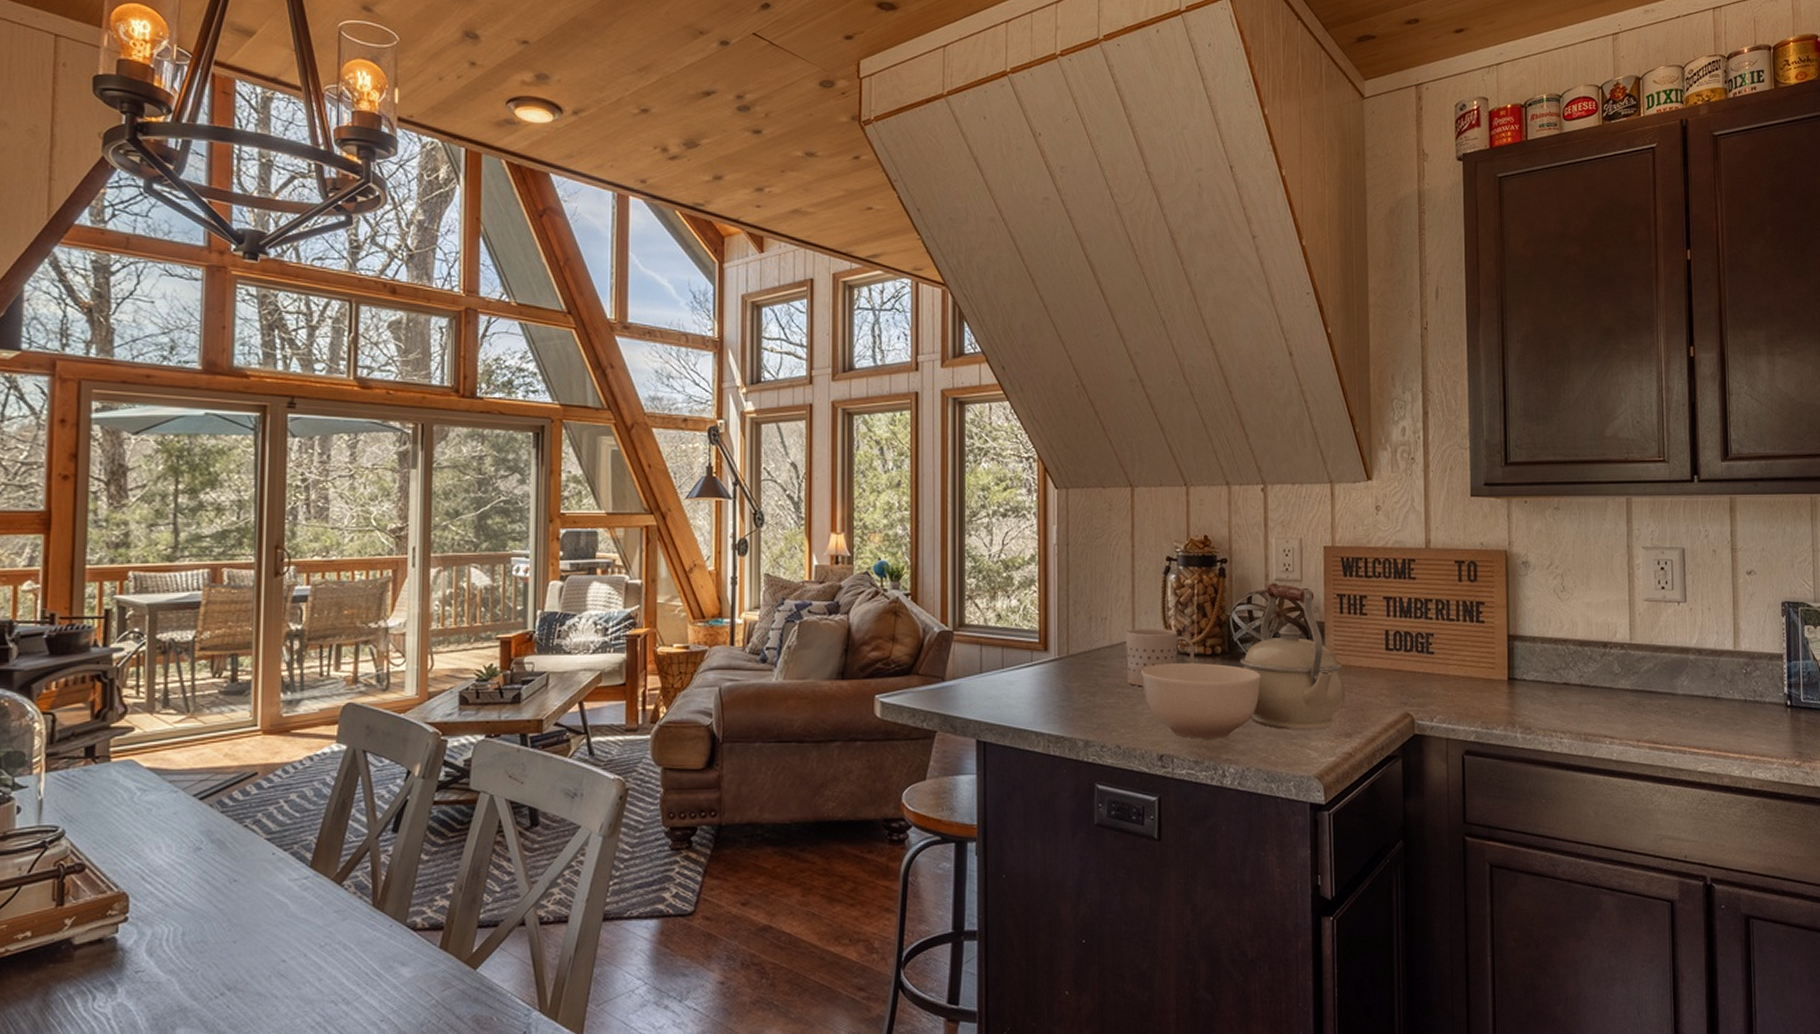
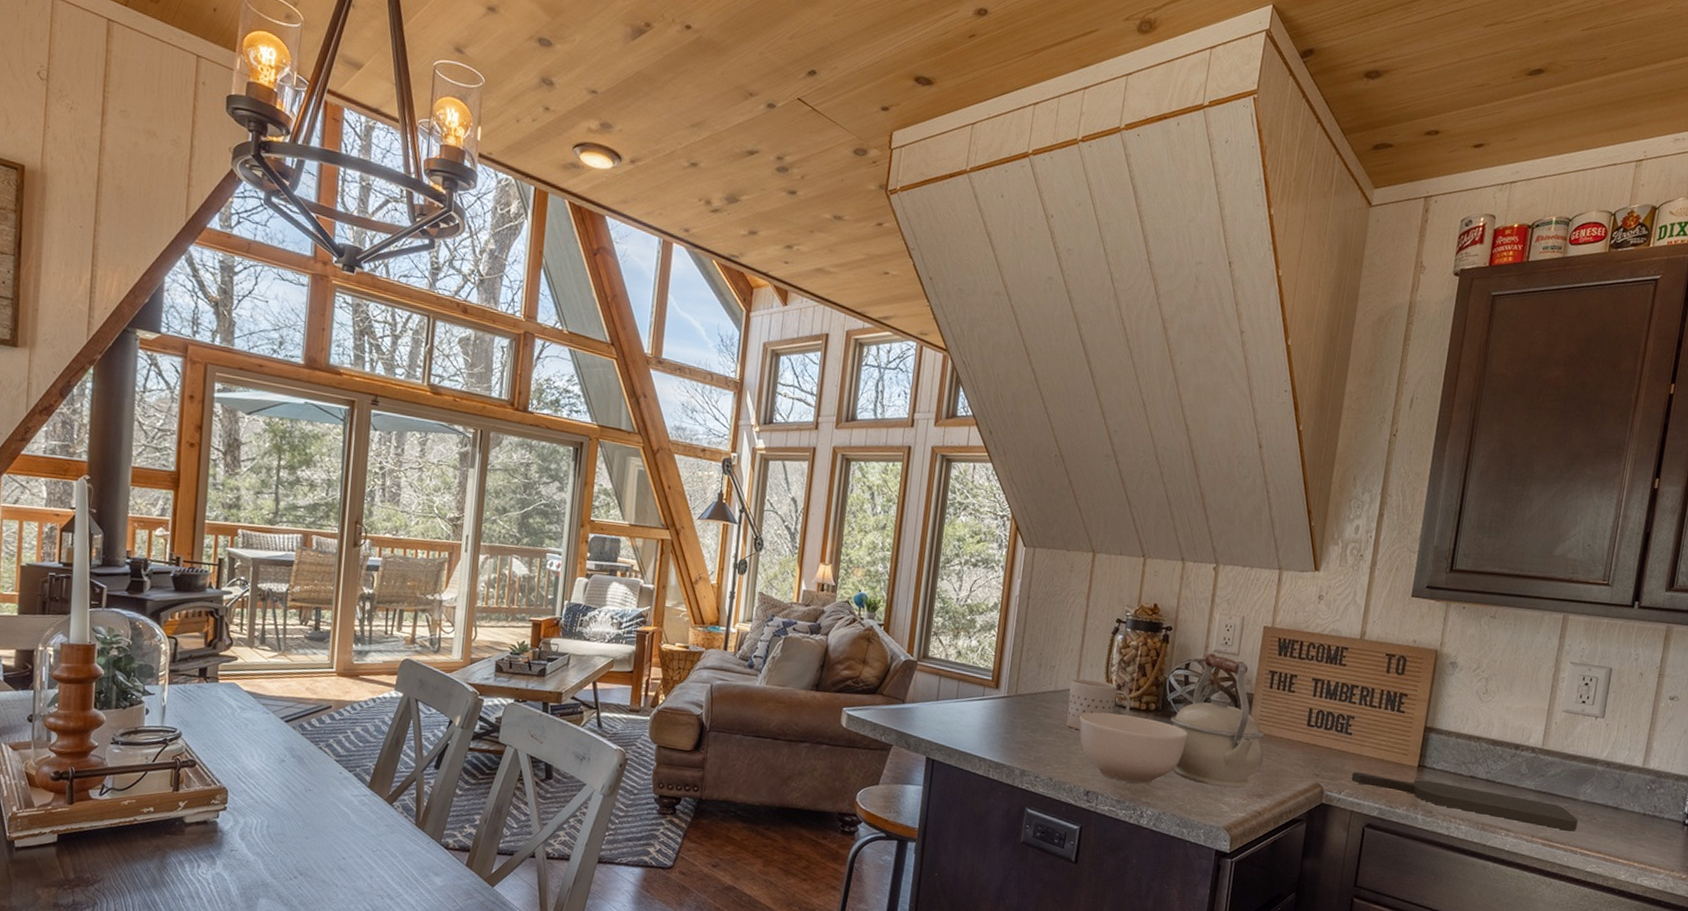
cutting board: none [1441,694,1681,730] -> present [1351,771,1578,832]

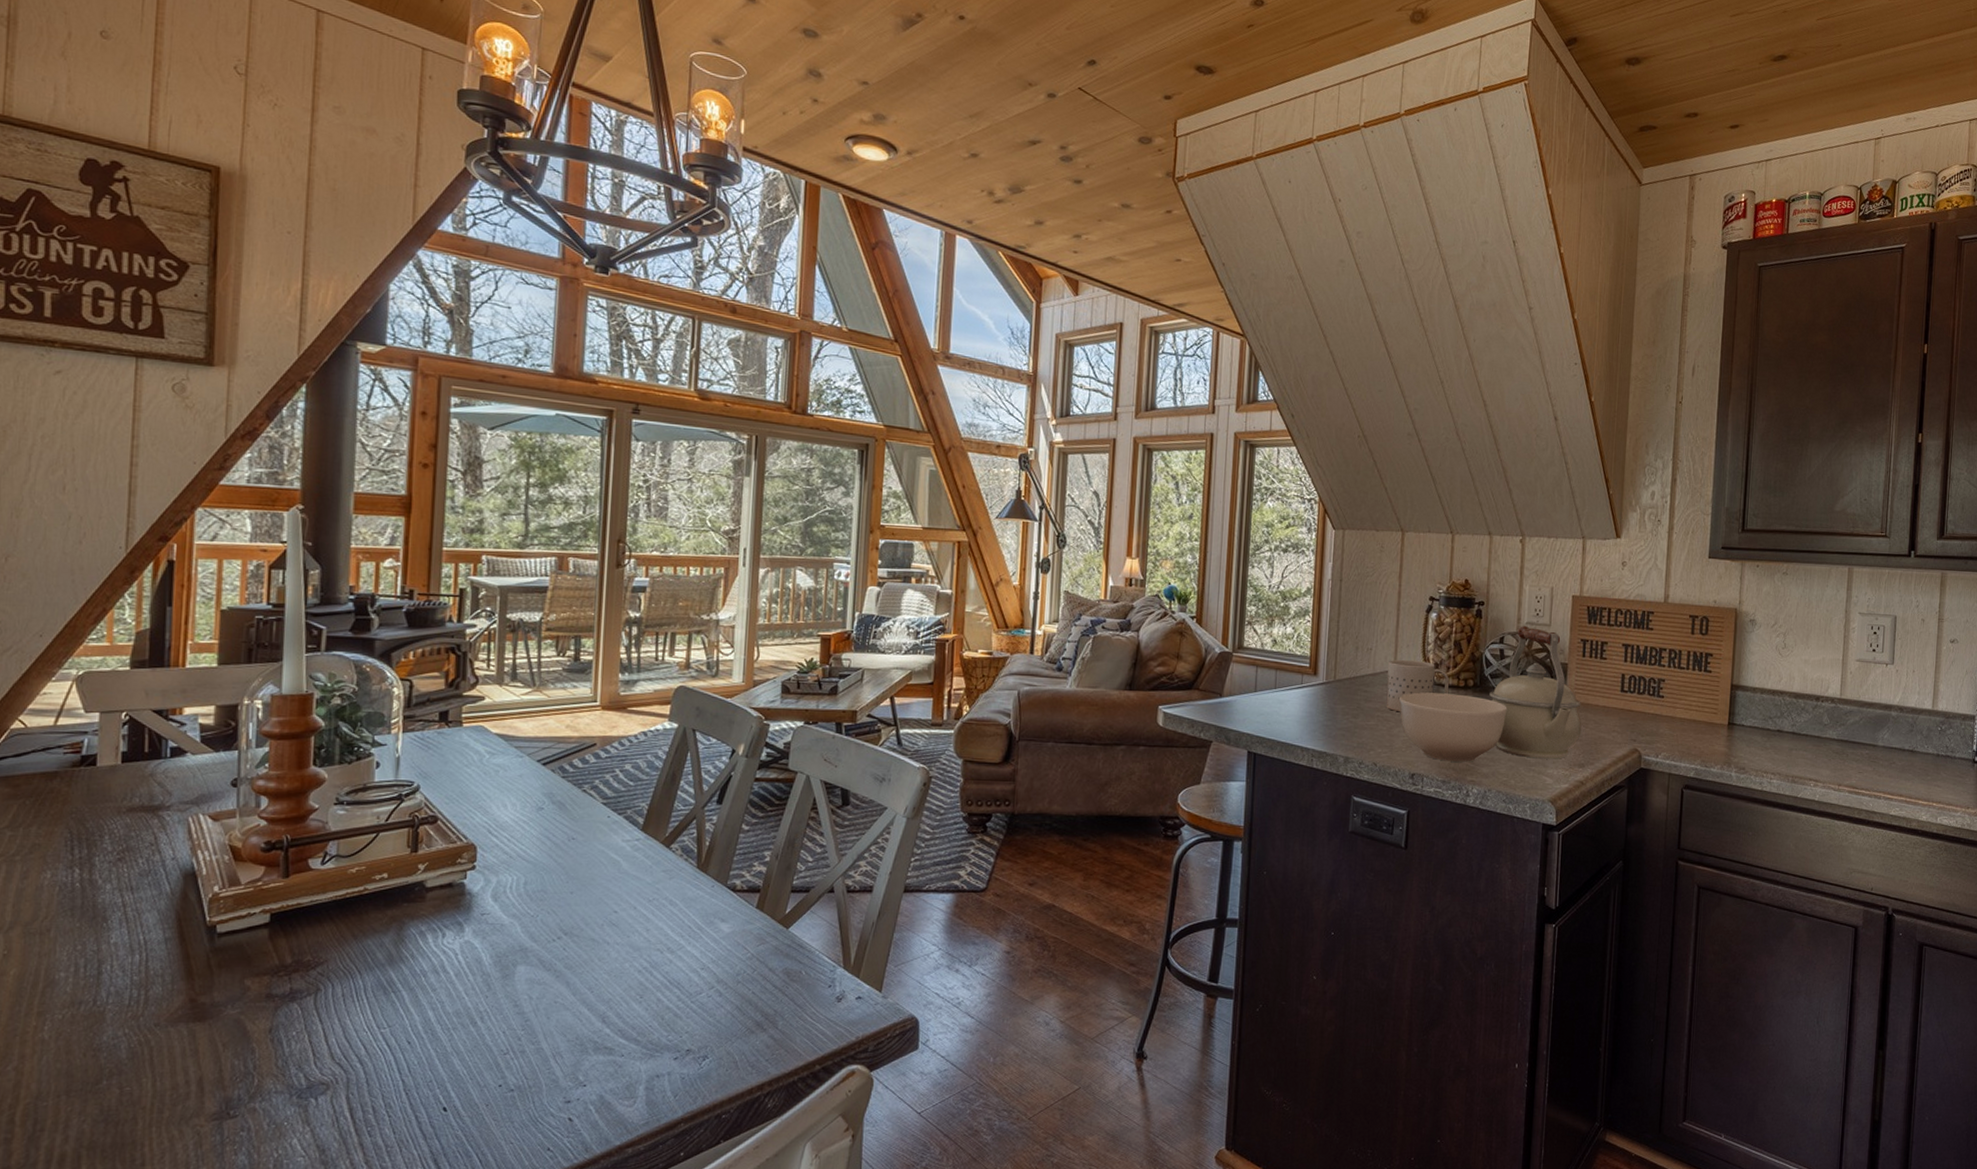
cutting board: present [1351,771,1578,832] -> none [1666,734,1879,777]

